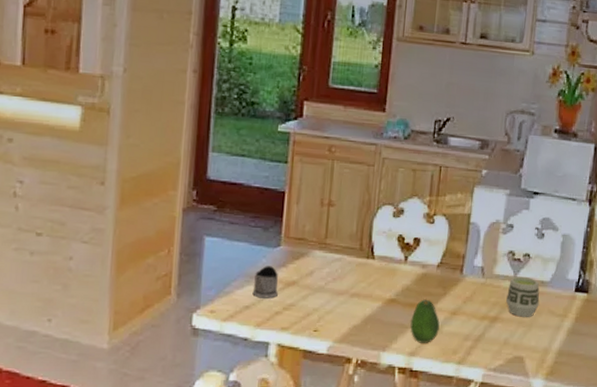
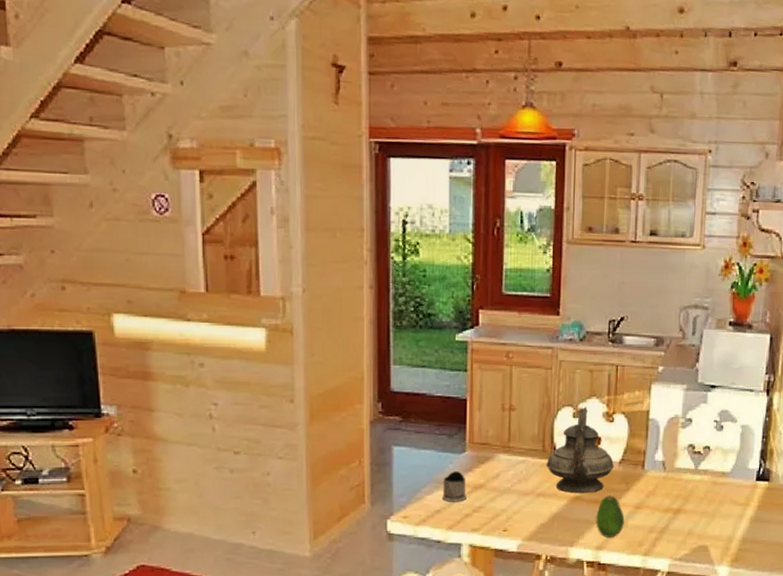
teapot: none [363,207,433,296] -> present [547,407,615,494]
cup: present [506,276,540,317] -> none [688,468,721,508]

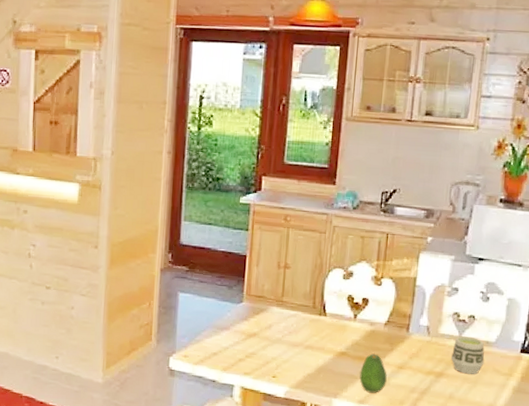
tea glass holder: present [442,471,466,502] -> none [219,319,241,347]
teapot: present [547,407,615,494] -> none [316,270,380,350]
cup: none [688,468,721,508] -> present [451,336,485,374]

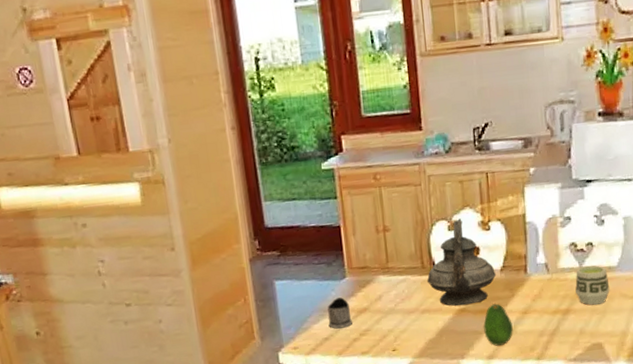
tea glass holder: none [219,319,241,347] -> present [327,297,352,329]
teapot: none [316,270,380,350] -> present [427,218,497,306]

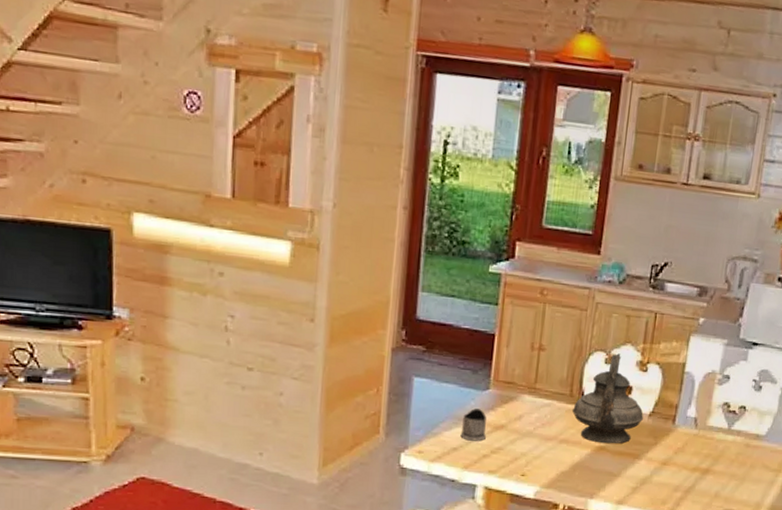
fruit: present [483,303,513,346] -> none [619,448,650,492]
cup: present [575,265,610,306] -> none [719,428,755,471]

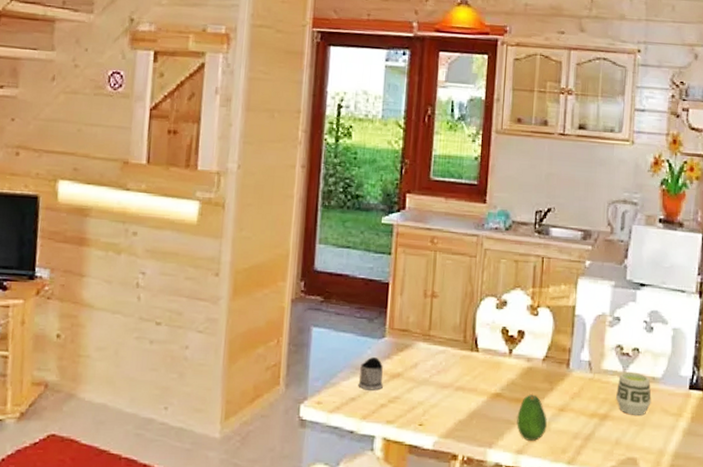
teapot: present [572,353,644,444] -> none [467,298,538,391]
fruit: none [619,448,650,492] -> present [517,394,547,441]
cup: none [719,428,755,471] -> present [616,371,652,416]

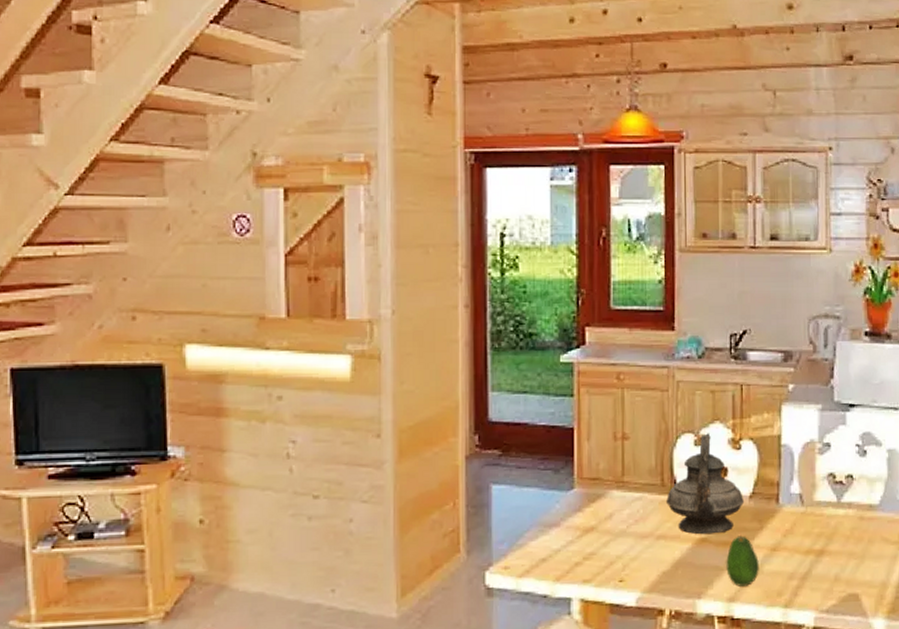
tea glass holder: present [358,357,383,391] -> none [548,512,576,549]
teapot: none [467,298,538,391] -> present [666,433,745,535]
cup: present [616,371,652,416] -> none [832,501,870,548]

